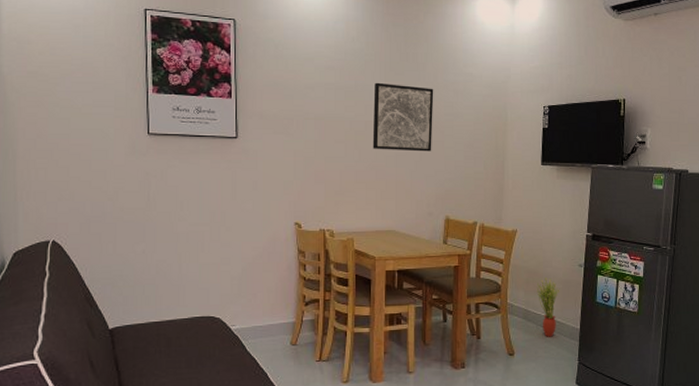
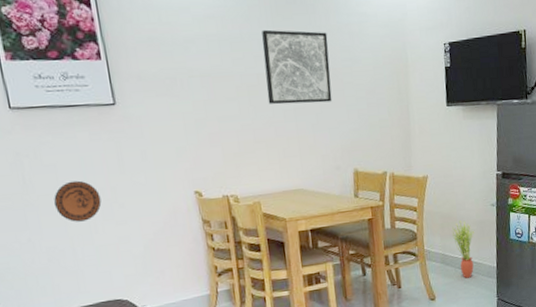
decorative plate: none [171,202,211,240] -> present [54,180,102,222]

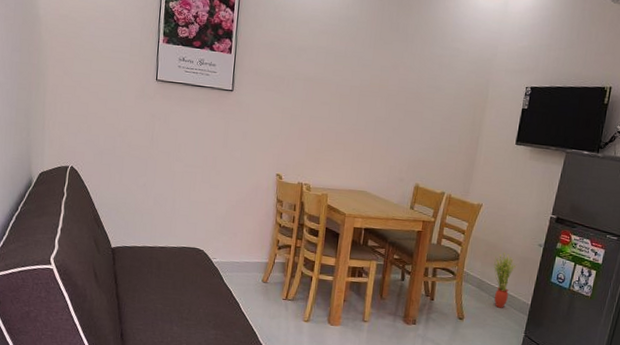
decorative plate: present [54,180,102,222] -> none [169,145,204,179]
wall art: present [262,29,332,105] -> none [354,49,420,121]

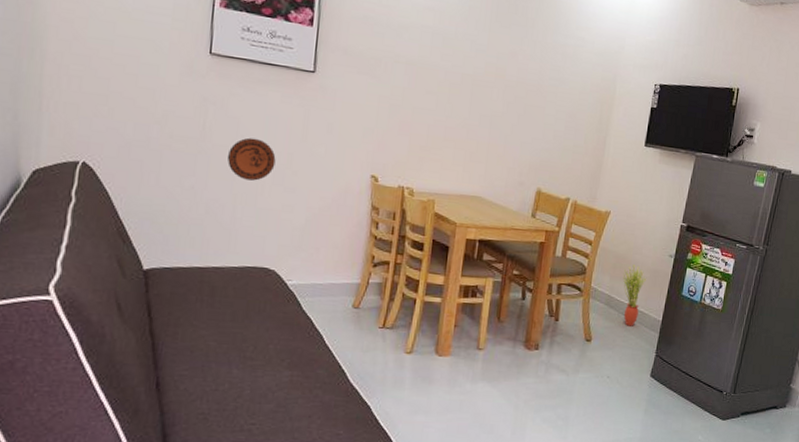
decorative plate: none [169,145,204,179] -> present [227,137,276,181]

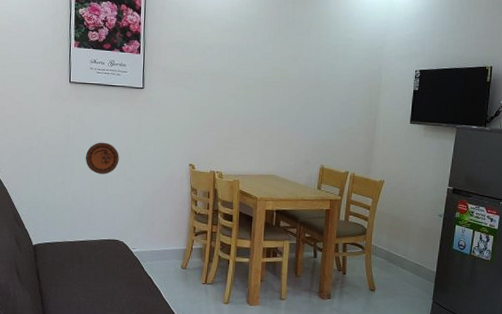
potted plant: present [622,265,647,327] -> none [398,225,420,277]

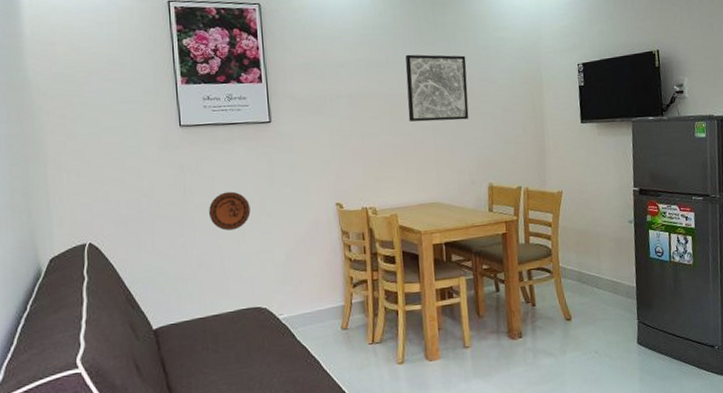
wall art: none [259,44,317,107] -> present [405,54,469,122]

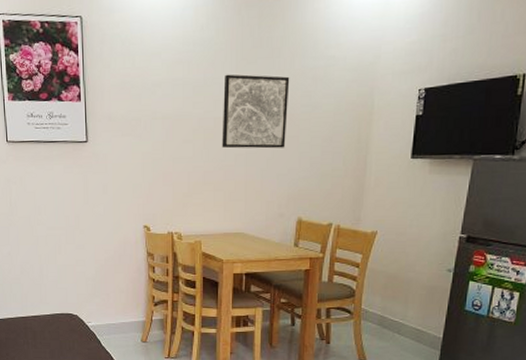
decorative plate: present [209,191,251,231] -> none [31,207,67,243]

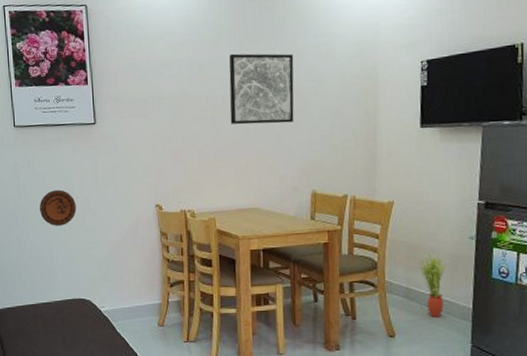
decorative plate: none [31,207,67,243] -> present [40,189,77,226]
potted plant: none [395,283,423,345] -> present [419,253,447,318]

